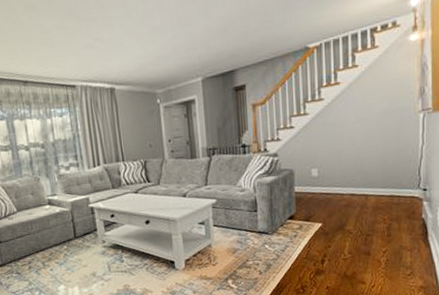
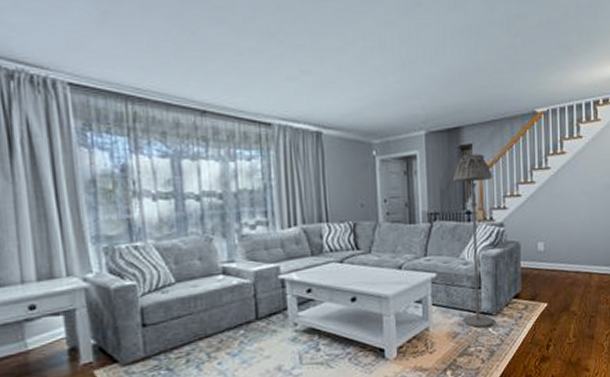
floor lamp: none [228,92,269,245] -> present [452,154,493,328]

